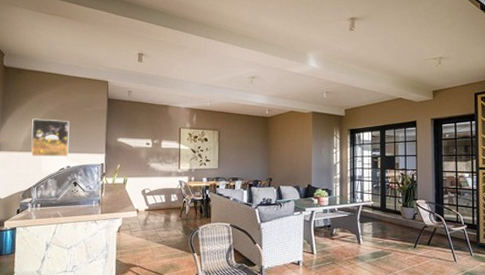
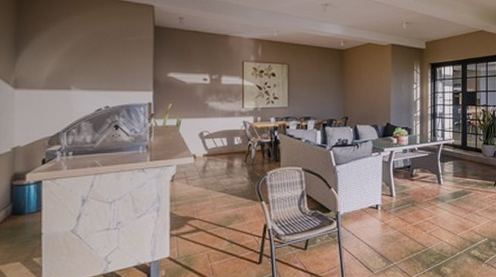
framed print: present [31,118,70,157] -> none [57,49,107,95]

